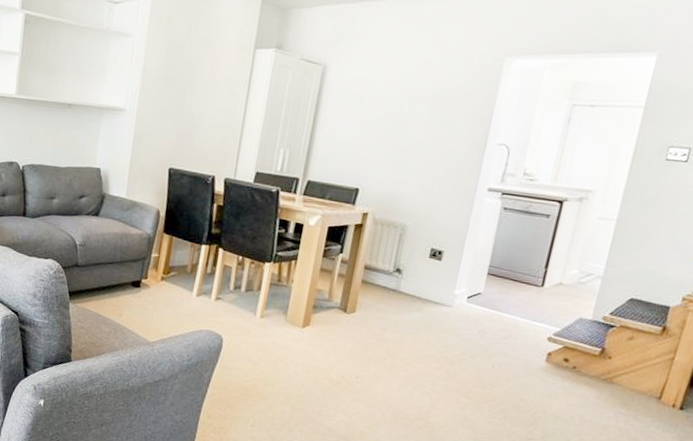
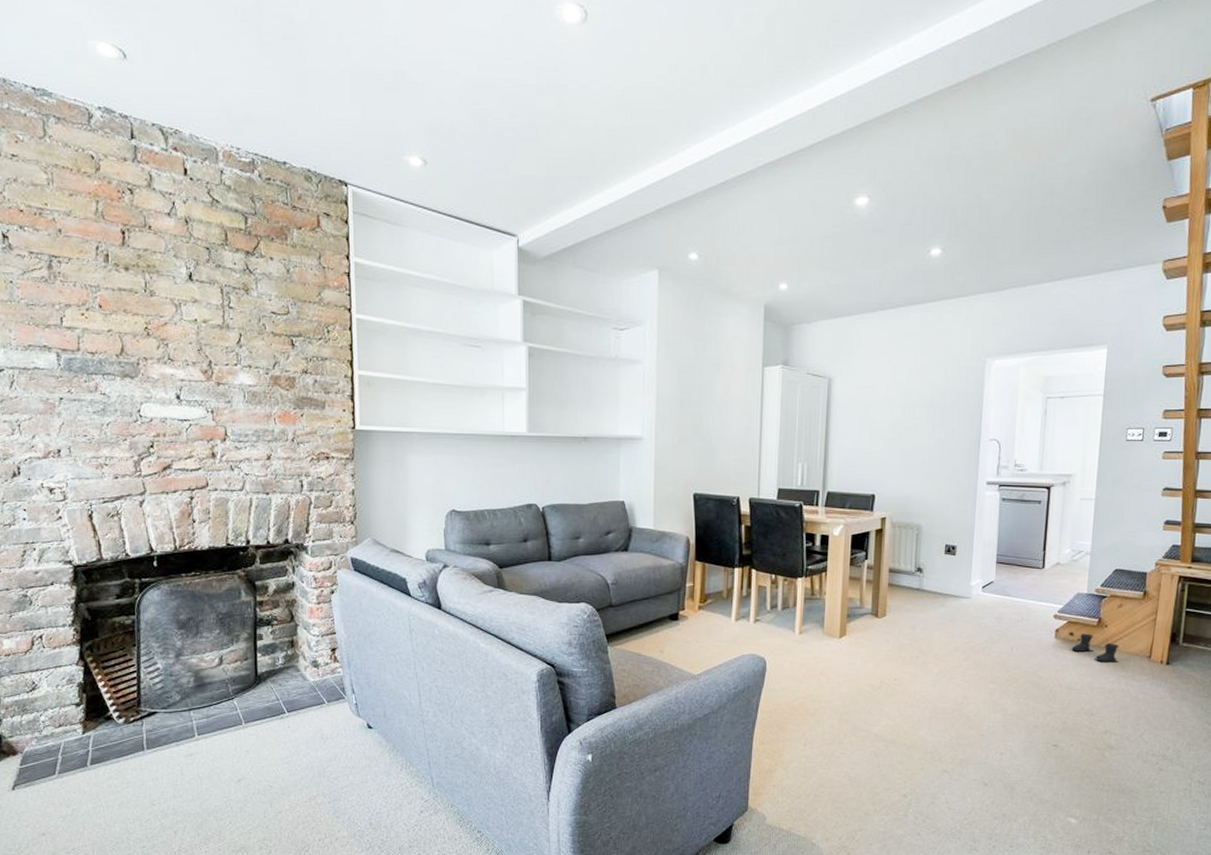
boots: none [564,361,623,398] -> present [1071,634,1119,662]

